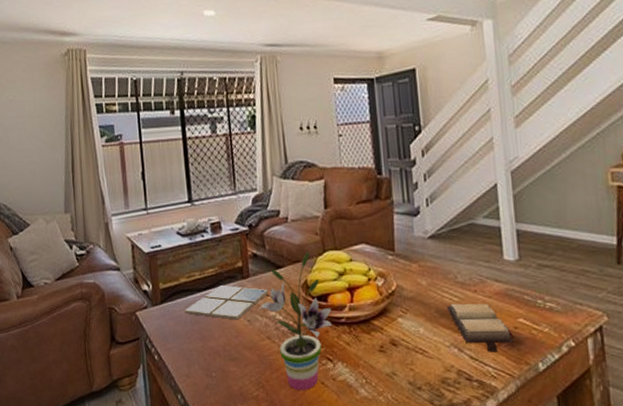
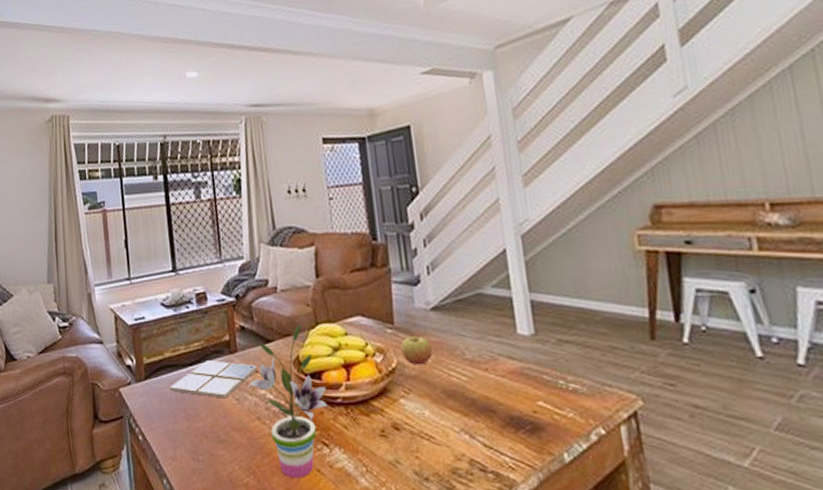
apple: none [399,262,429,288] -> present [400,336,433,365]
hardback book: present [447,303,515,352] -> none [455,383,534,440]

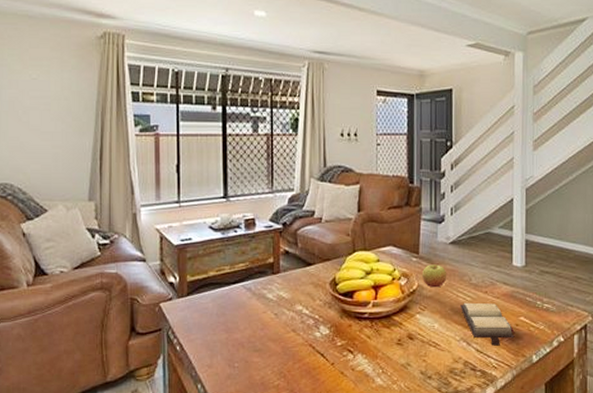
drink coaster: present [170,360,258,399] -> none [212,280,298,313]
potted plant: present [246,324,328,478] -> none [285,251,357,379]
hardback book: none [455,383,534,440] -> present [460,302,515,346]

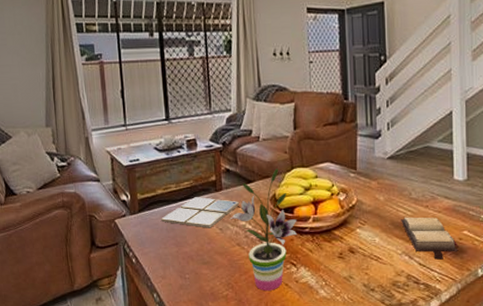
drink coaster: none [212,280,298,313] -> present [161,197,240,228]
potted plant: none [285,251,357,379] -> present [229,168,298,290]
apple: present [421,264,447,288] -> none [360,180,386,203]

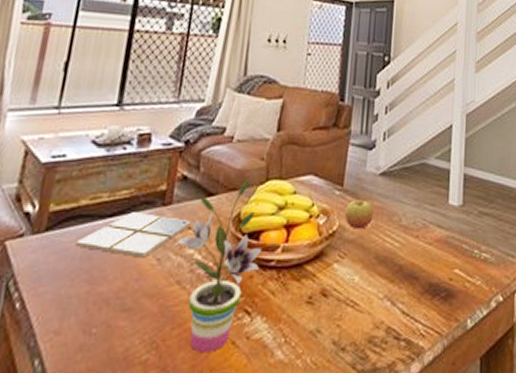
apple: none [360,180,386,203] -> present [344,200,374,229]
hardback book: present [401,217,459,260] -> none [387,249,448,307]

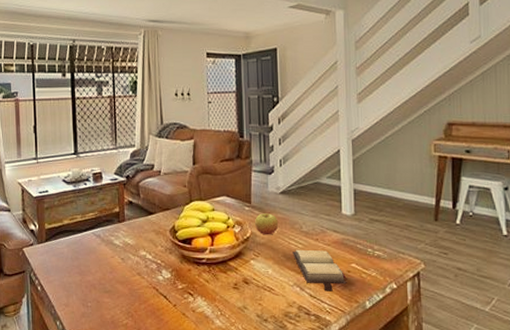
drink coaster: present [75,212,192,258] -> none [67,228,141,258]
potted plant: present [173,179,263,352] -> none [130,201,195,320]
hardback book: none [387,249,448,307] -> present [292,249,347,292]

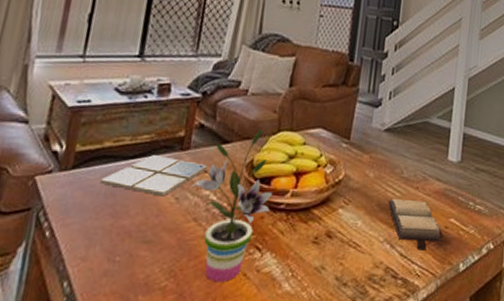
drink coaster: none [67,228,141,258] -> present [100,155,208,197]
potted plant: none [130,201,195,320] -> present [190,129,273,282]
apple: present [254,213,279,235] -> none [350,152,378,179]

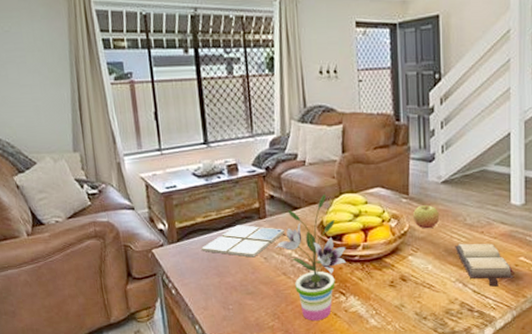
apple: none [350,152,378,179] -> present [412,205,440,229]

